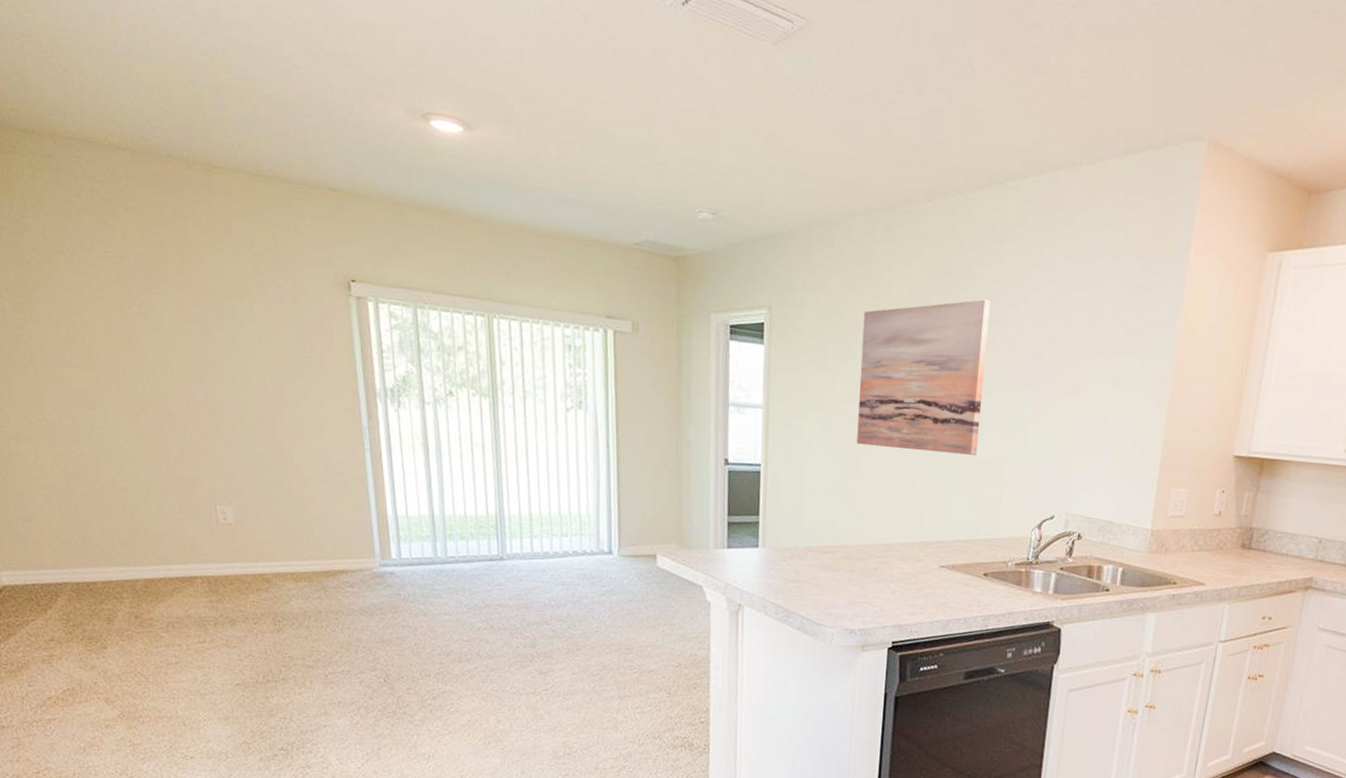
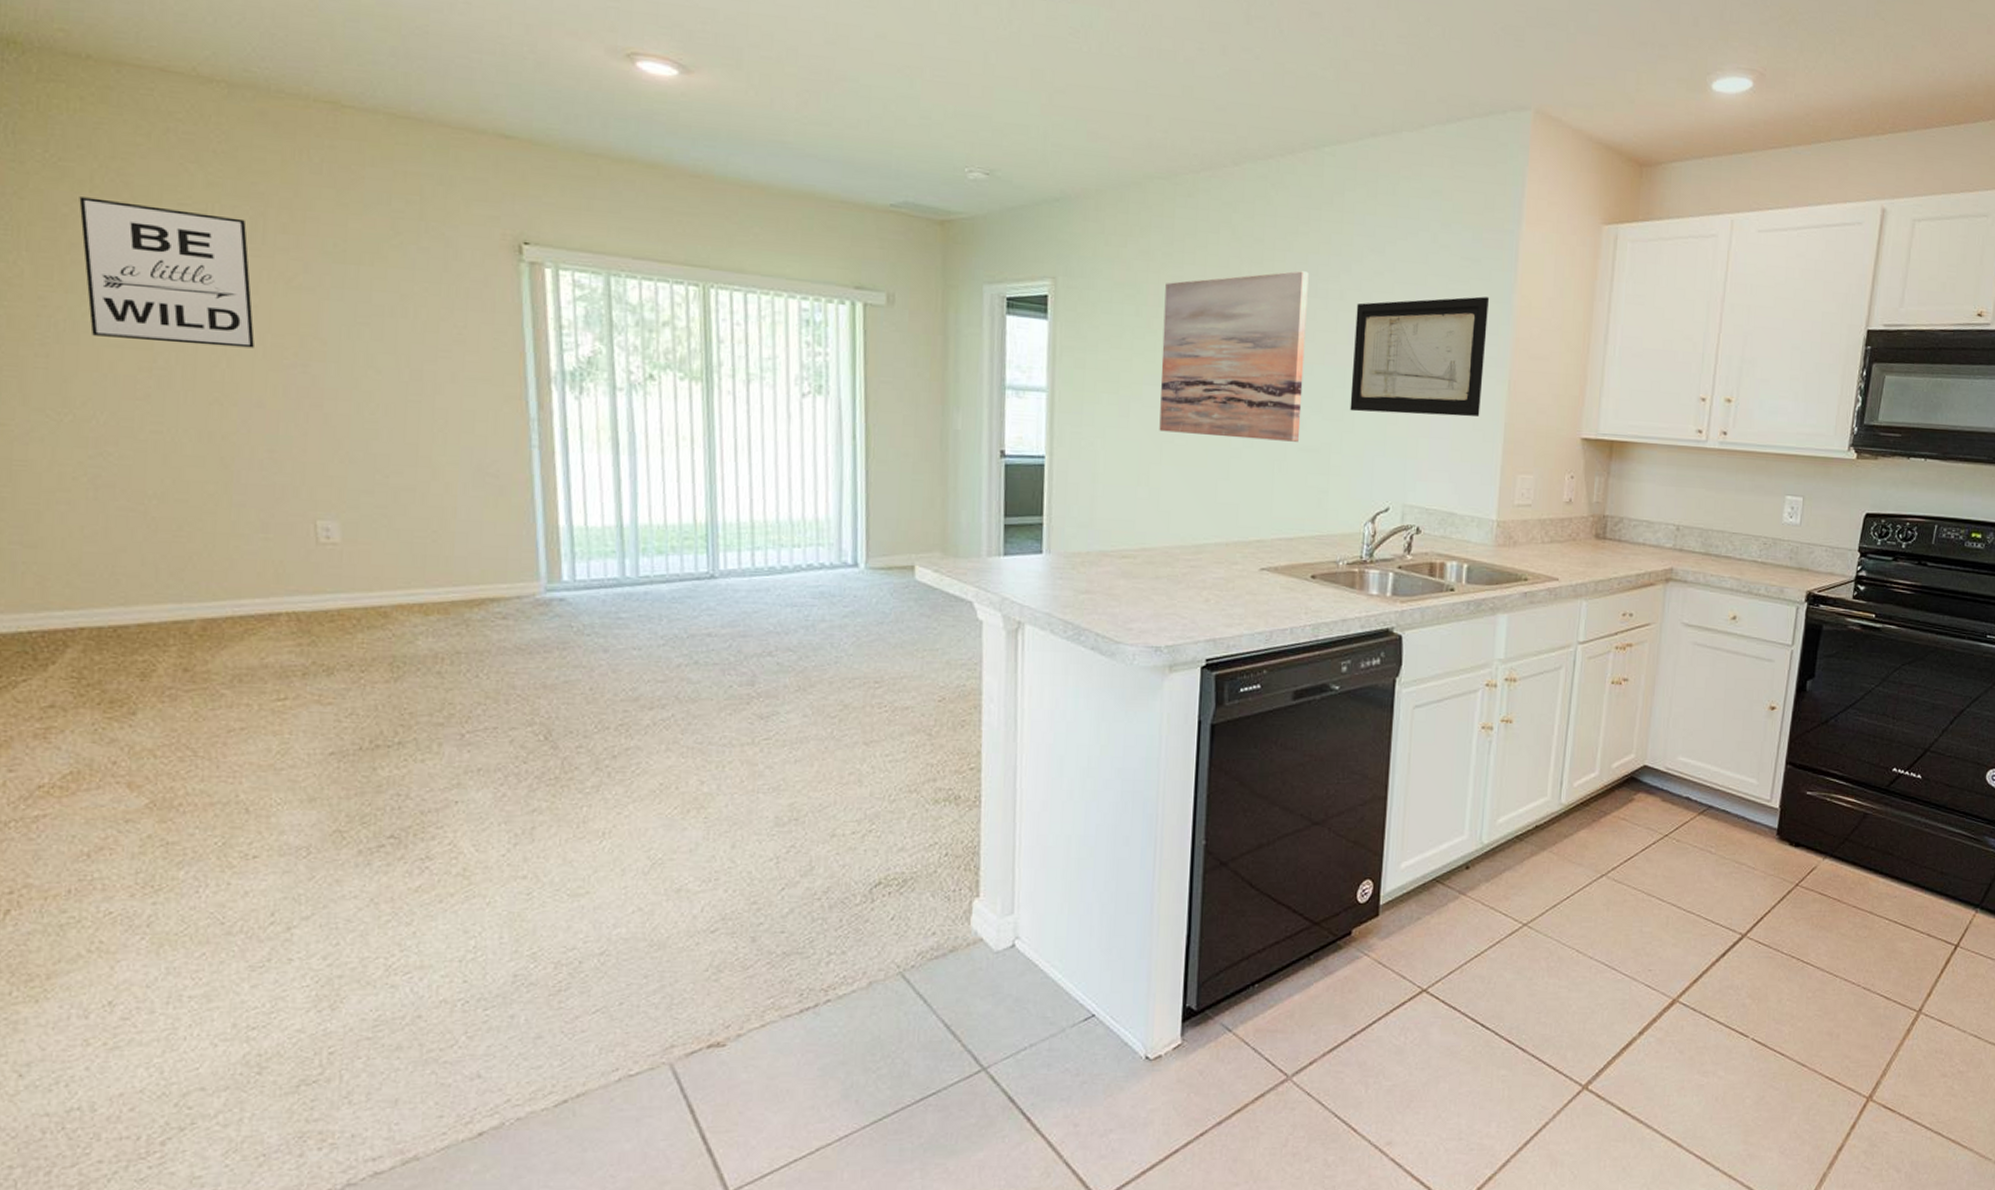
wall art: none [37,247,164,369] -> present [79,197,255,348]
wall art: none [1023,322,1155,435] -> present [1350,296,1489,417]

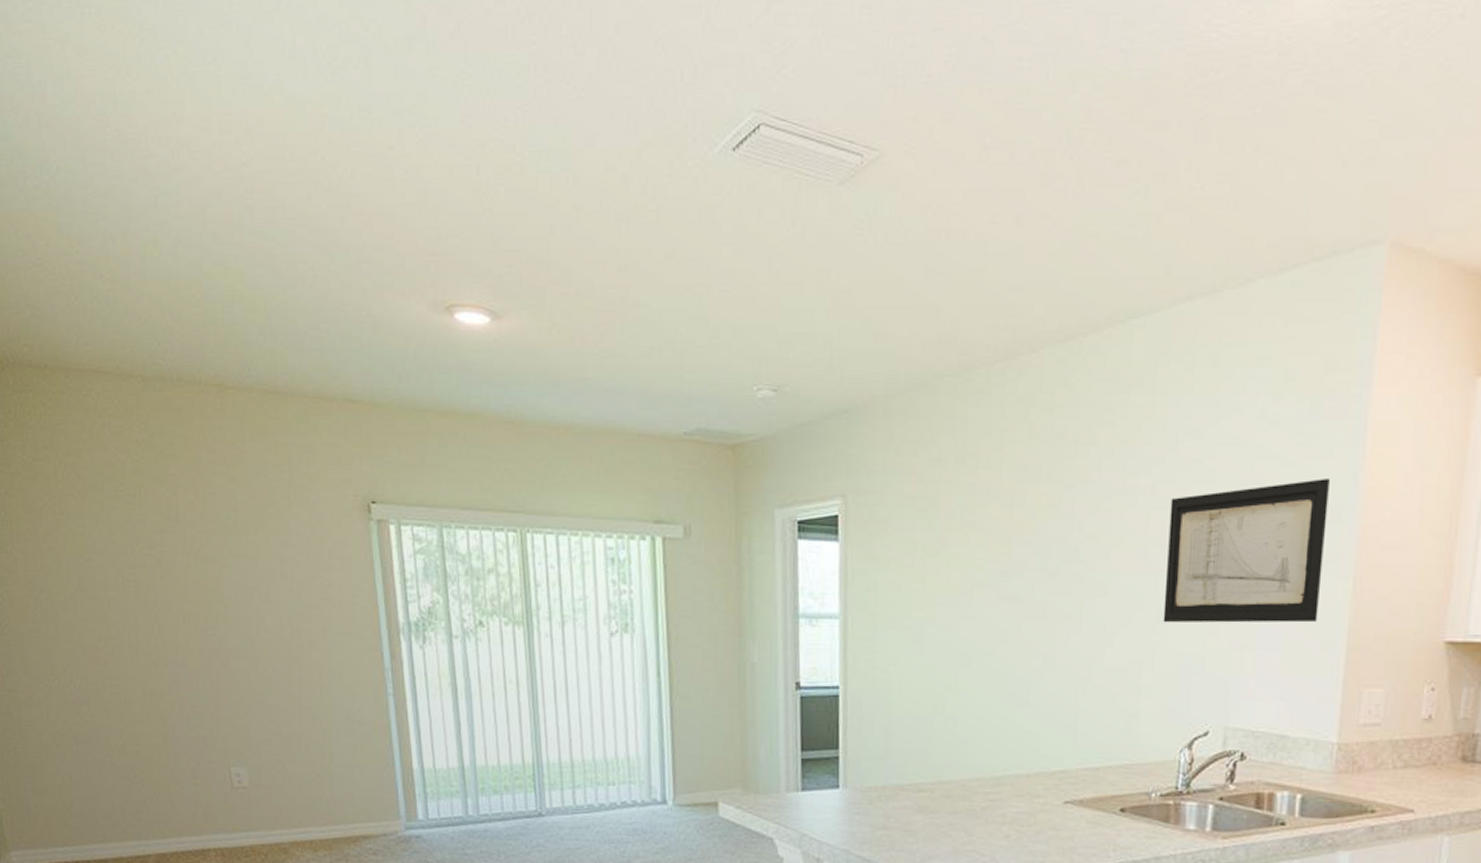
wall art: present [79,197,255,348] -> none [49,491,176,616]
wall art: present [1159,271,1309,442] -> none [954,466,1116,661]

